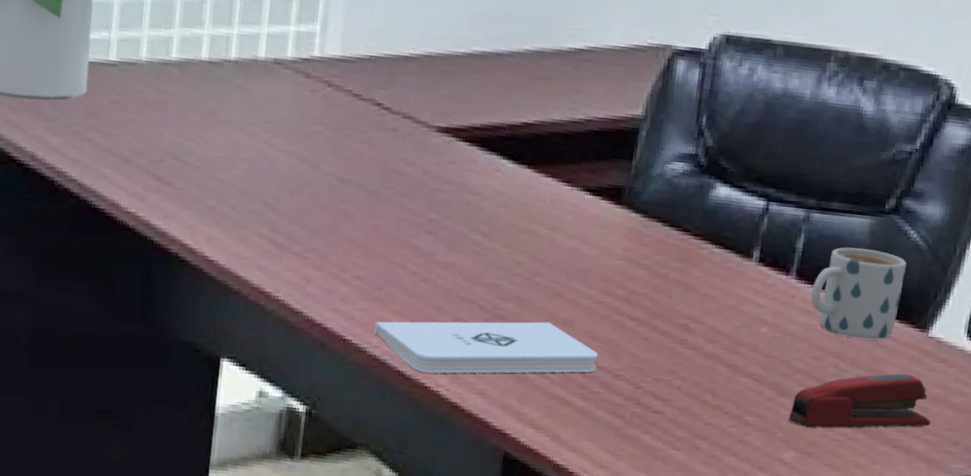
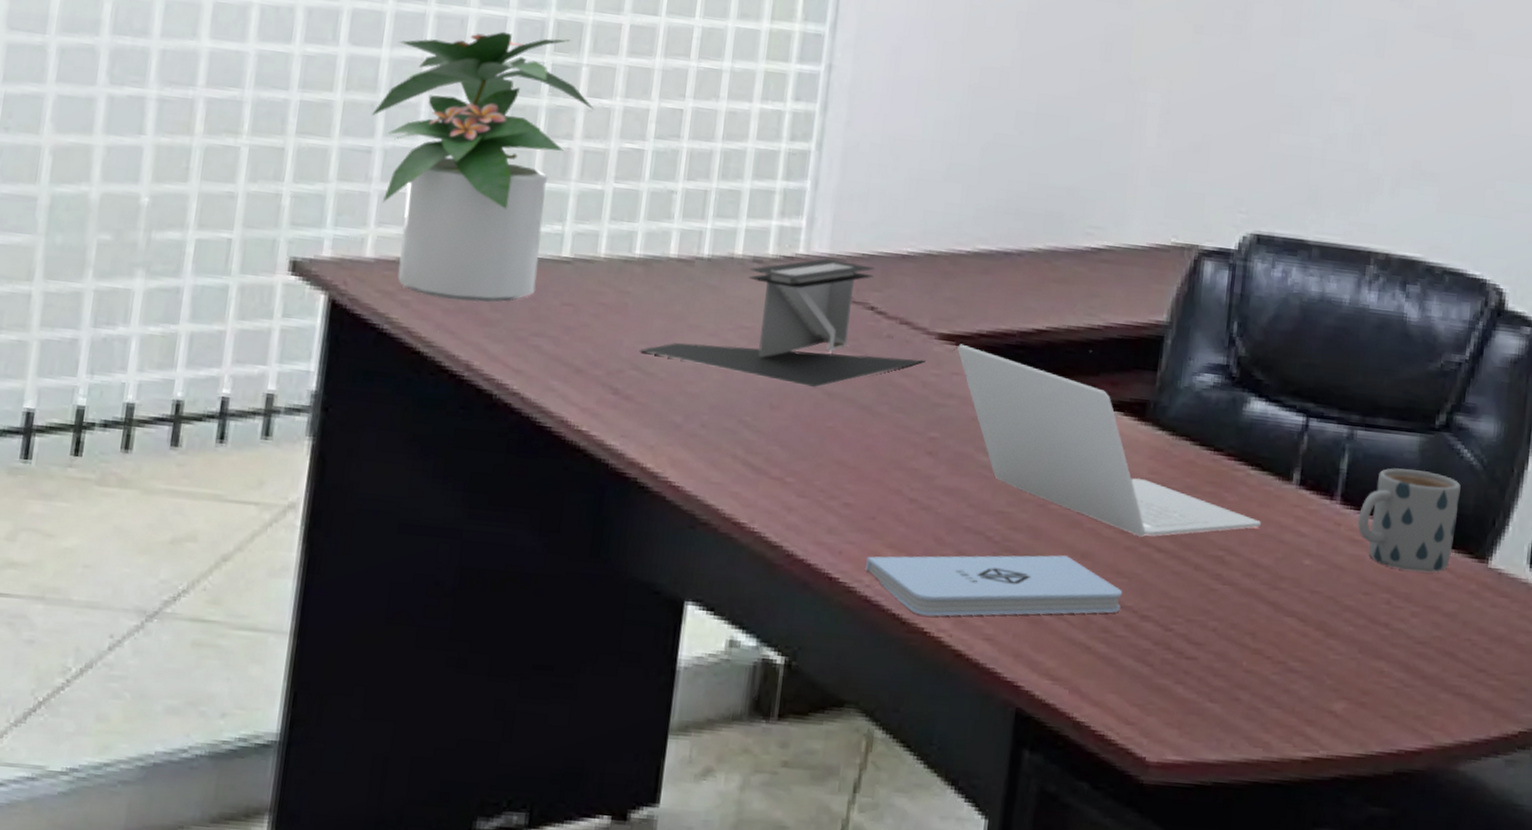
desk lamp: none [177,60,426,175] -> present [639,259,926,388]
laptop: none [454,136,724,306] -> present [957,344,1262,537]
stapler: present [788,373,931,429] -> none [1337,610,1496,674]

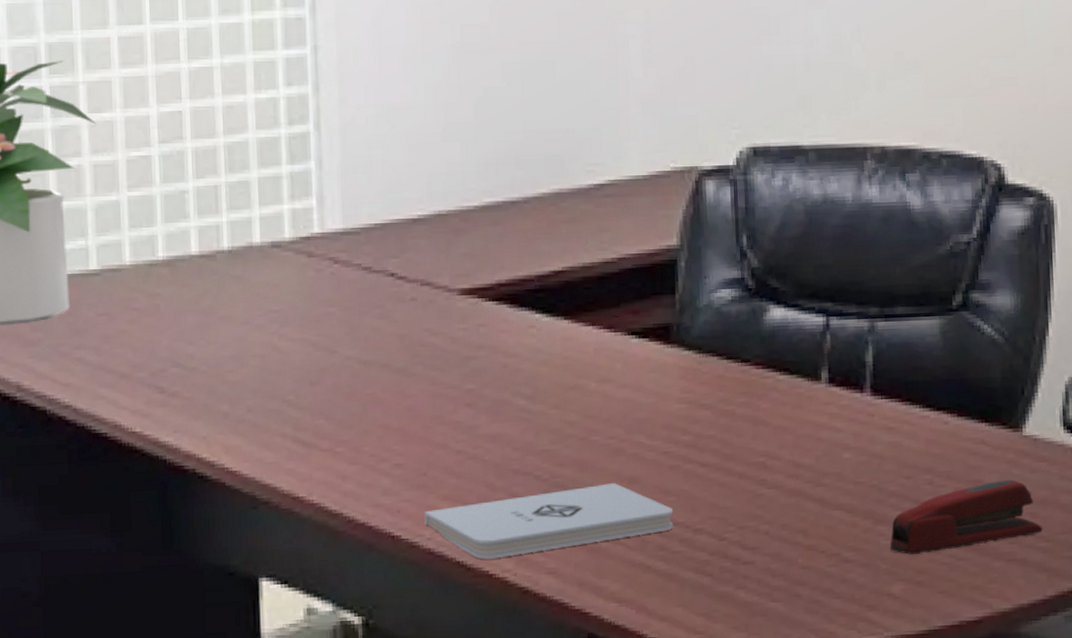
desk lamp: present [639,259,926,388] -> none [177,233,451,359]
laptop: present [957,344,1262,537] -> none [480,296,798,454]
stapler: none [1337,610,1496,674] -> present [890,479,1043,555]
mug: present [1357,468,1461,573] -> none [890,352,986,450]

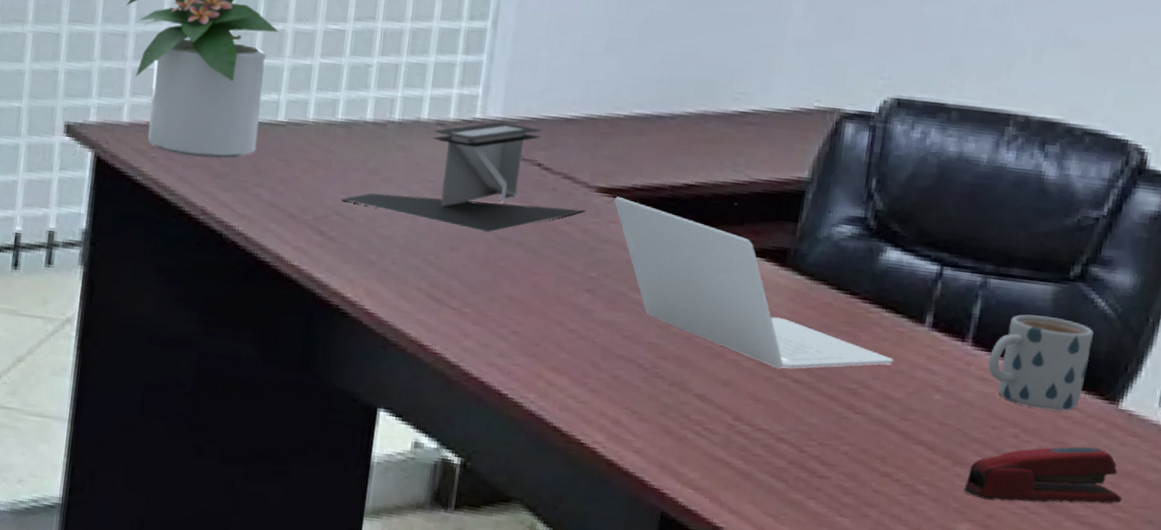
desk lamp: none [177,233,451,359] -> present [341,122,586,233]
notepad: present [424,483,674,560] -> none [531,377,761,434]
laptop: none [480,296,798,454] -> present [614,196,894,369]
mug: none [890,352,986,450] -> present [988,314,1094,411]

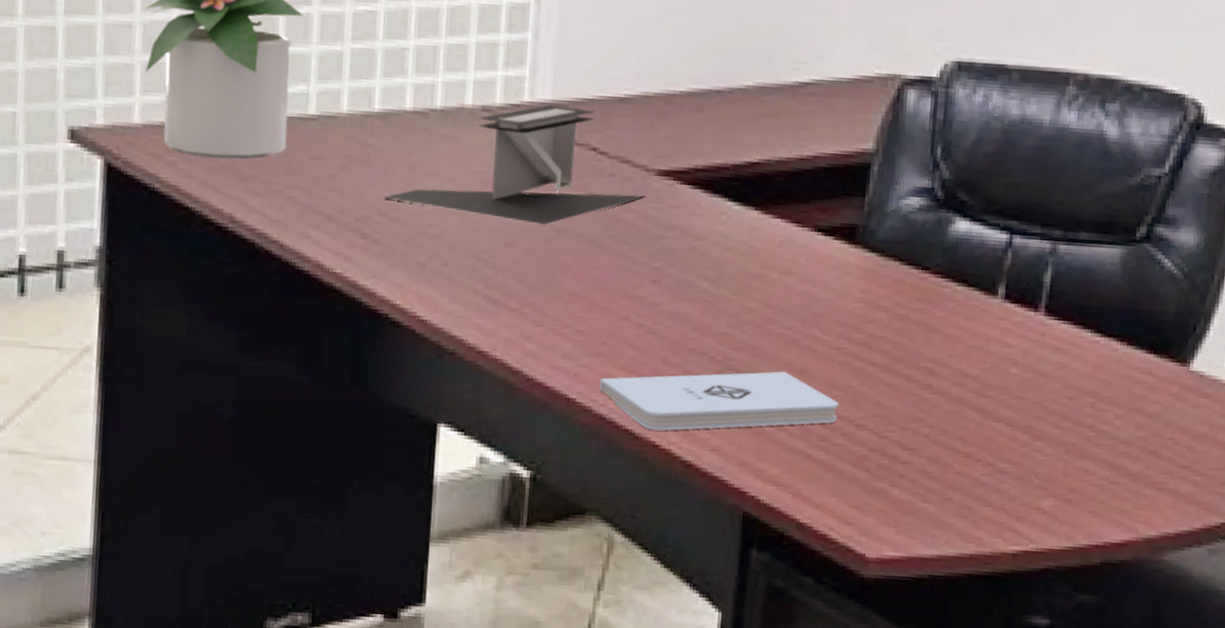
notepad: none [531,377,761,434] -> present [600,371,839,431]
laptop: present [614,196,894,369] -> none [675,179,969,352]
stapler: present [963,446,1122,504] -> none [1044,411,1198,473]
mug: present [988,314,1094,411] -> none [1061,279,1162,377]

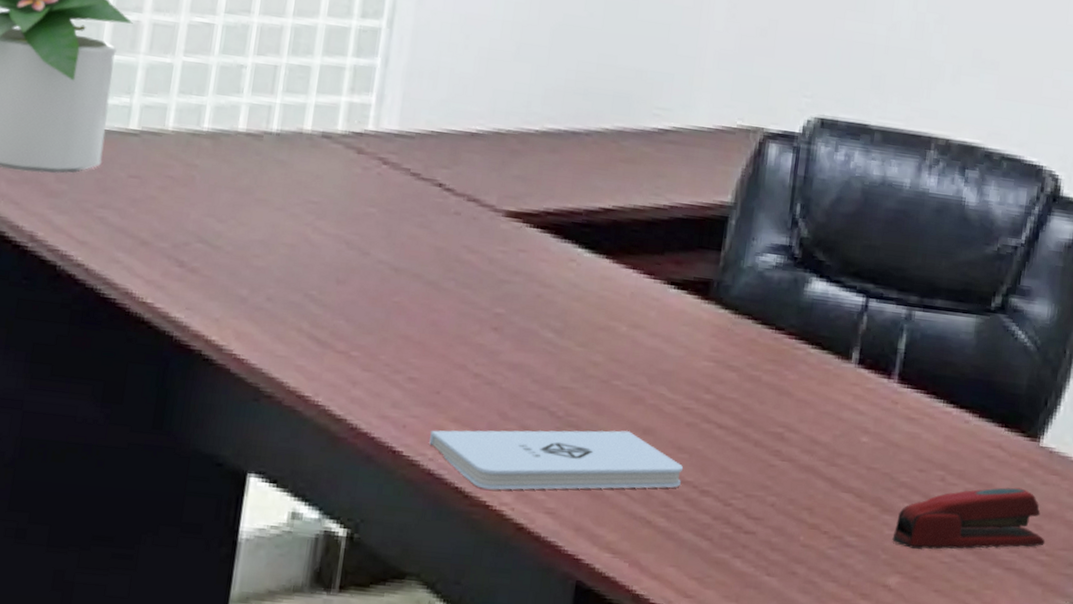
desk lamp: present [383,105,646,226] -> none [206,135,493,263]
stapler: none [1044,411,1198,473] -> present [892,487,1045,549]

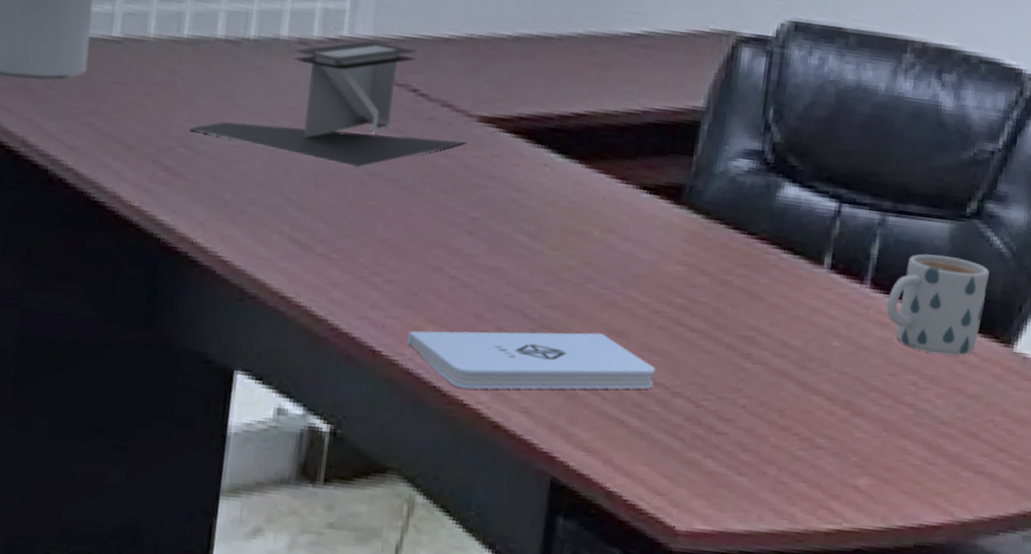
desk lamp: none [206,135,493,263] -> present [188,41,467,168]
stapler: present [892,487,1045,549] -> none [862,392,1017,453]
mug: none [914,348,1015,451] -> present [886,254,989,356]

